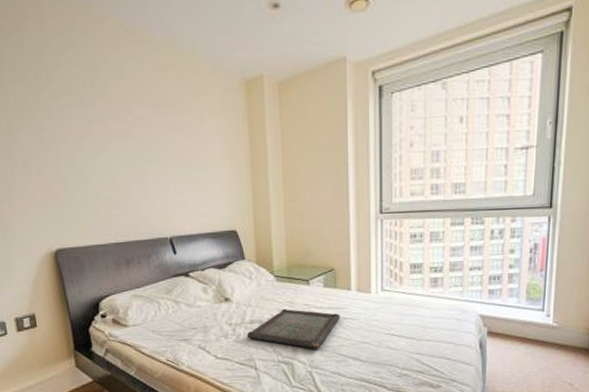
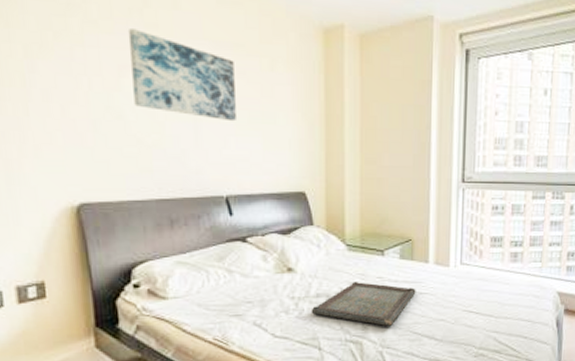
wall art: none [83,99,175,172] -> present [127,29,236,122]

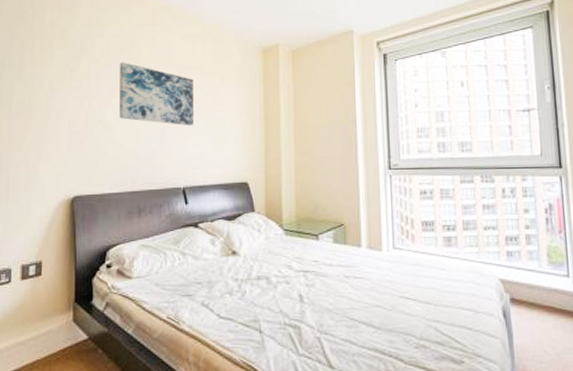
serving tray: present [311,281,416,327] -> none [252,264,351,312]

